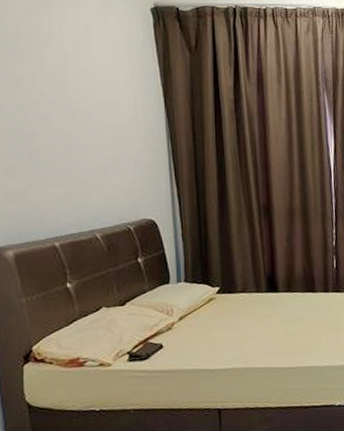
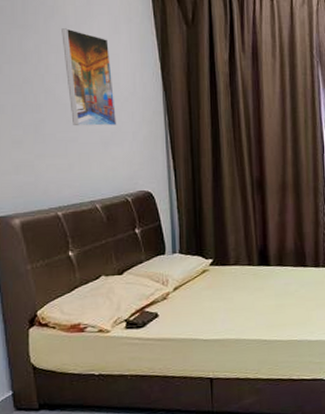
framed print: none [58,54,118,154] -> present [61,28,117,126]

